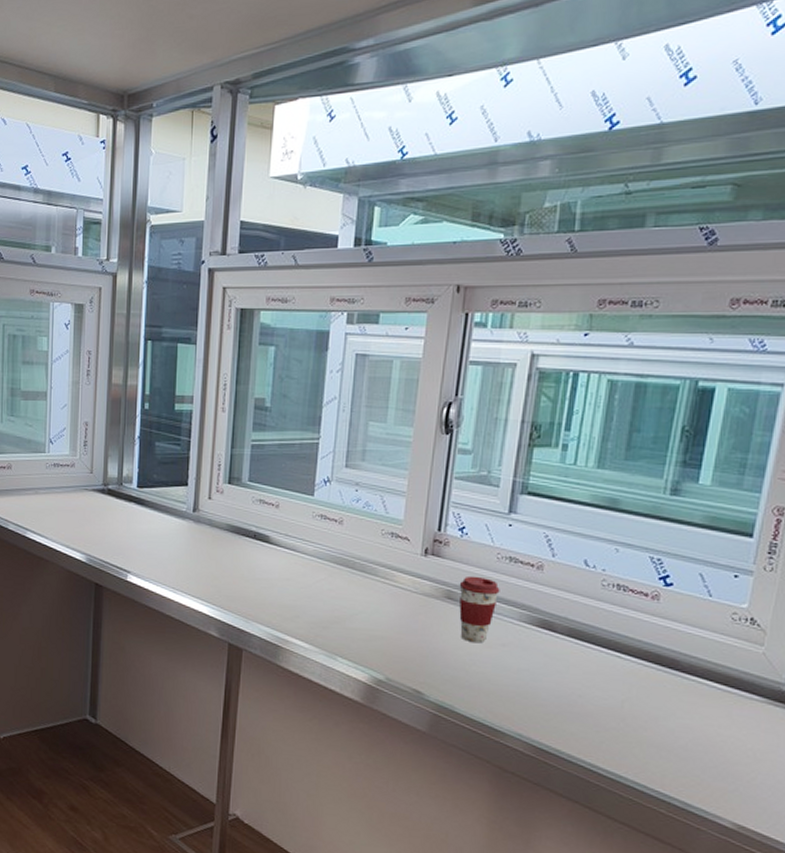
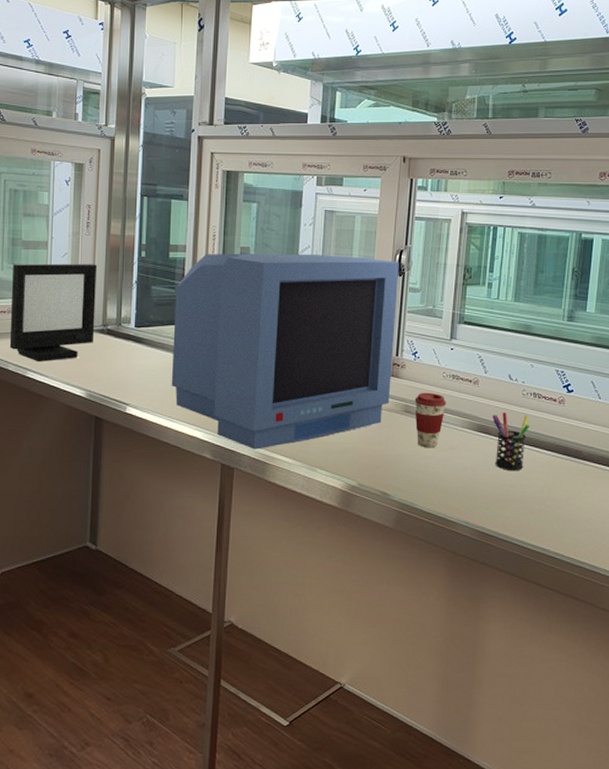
picture frame: none [9,415,97,522] -> present [9,263,97,362]
monitor: none [175,406,447,631] -> present [171,254,399,450]
pen holder: none [559,606,610,678] -> present [492,412,529,470]

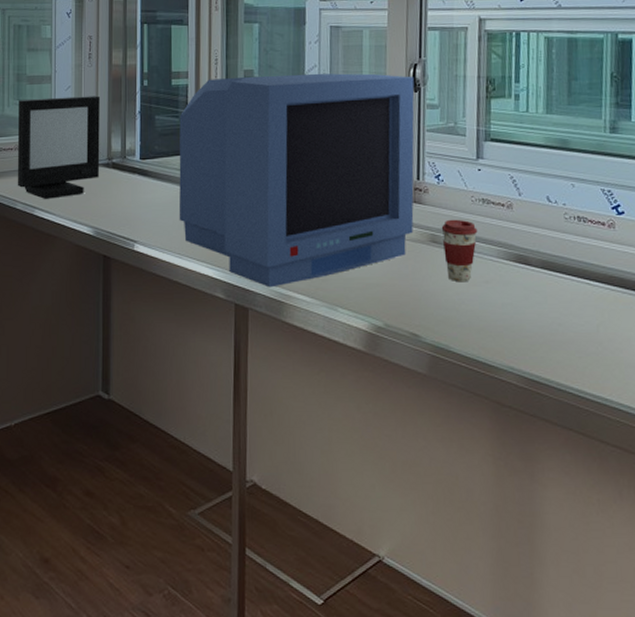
pen holder: present [492,412,529,470] -> none [531,240,576,306]

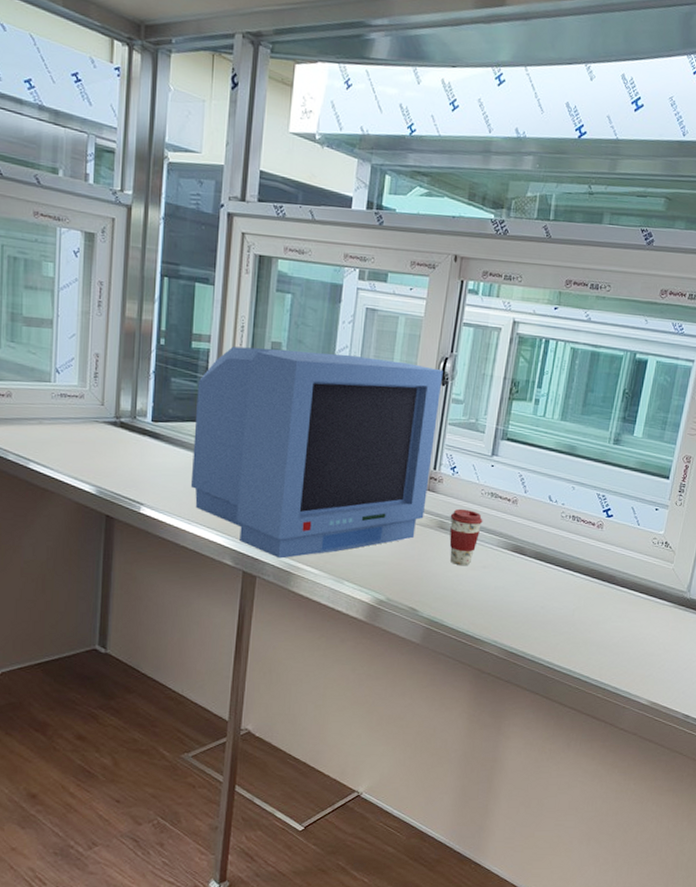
picture frame: present [17,95,100,199] -> none [9,342,109,453]

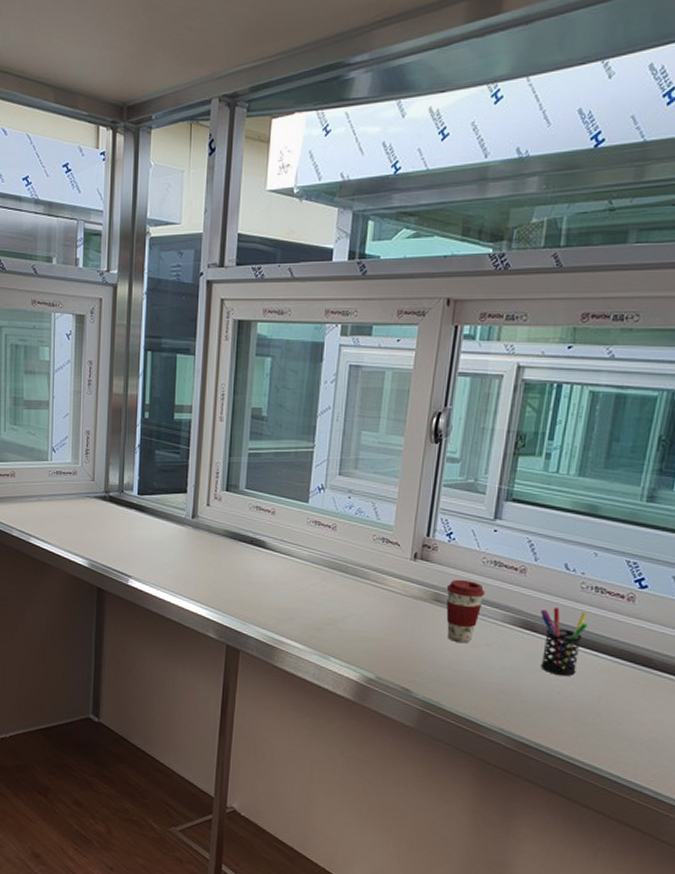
monitor: present [190,346,443,559] -> none [174,415,436,632]
pen holder: none [527,534,566,592] -> present [540,608,588,676]

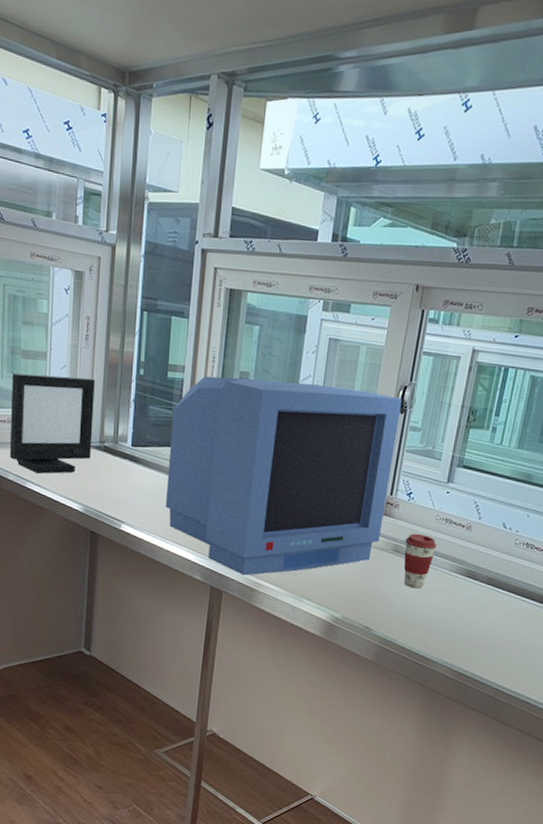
picture frame: none [13,424,98,528] -> present [9,373,95,474]
monitor: none [174,415,436,632] -> present [165,376,402,576]
pen holder: present [540,608,588,676] -> none [479,560,519,617]

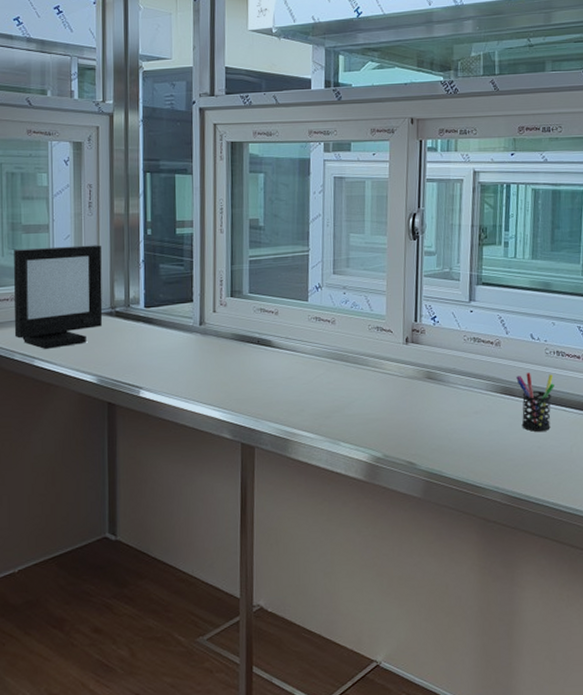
monitor: present [165,376,402,576] -> none [184,222,413,427]
coffee cup: present [403,533,437,589] -> none [436,356,469,414]
pen holder: none [479,560,519,617] -> present [516,373,554,432]

